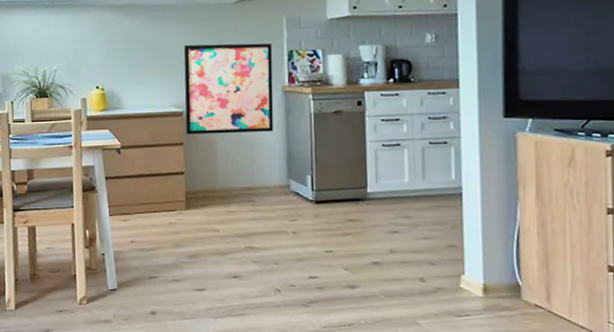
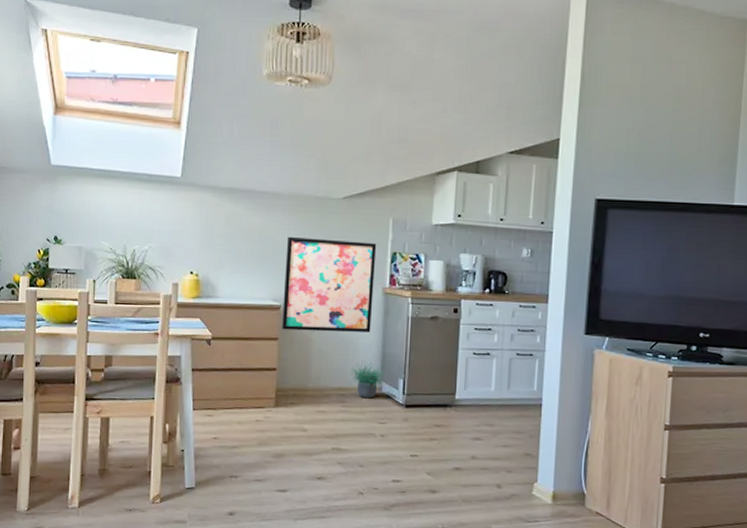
potted plant: none [256,160,293,197] -> present [349,361,386,399]

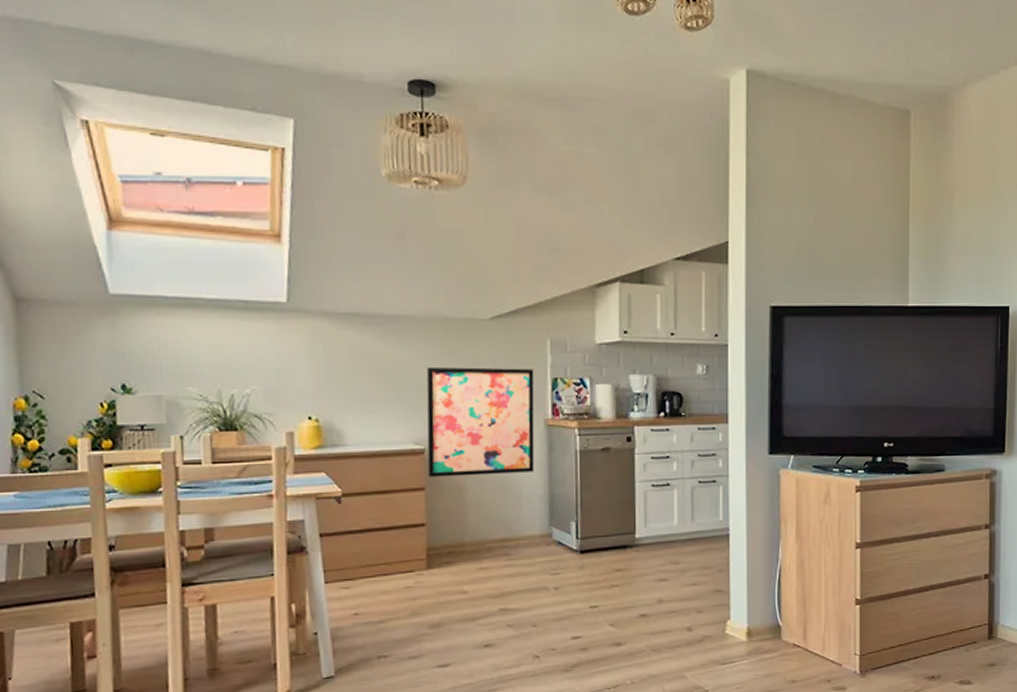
potted plant: present [349,361,386,399] -> none [513,505,555,548]

